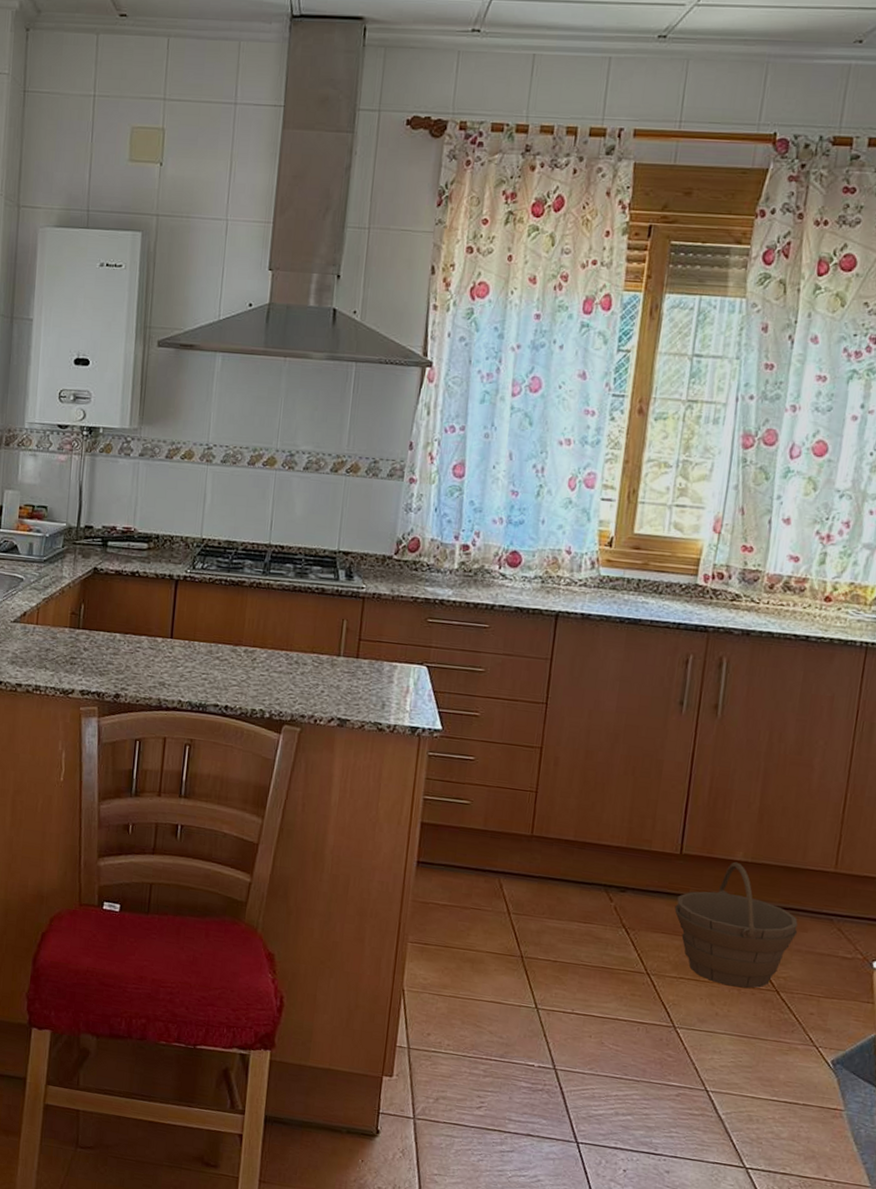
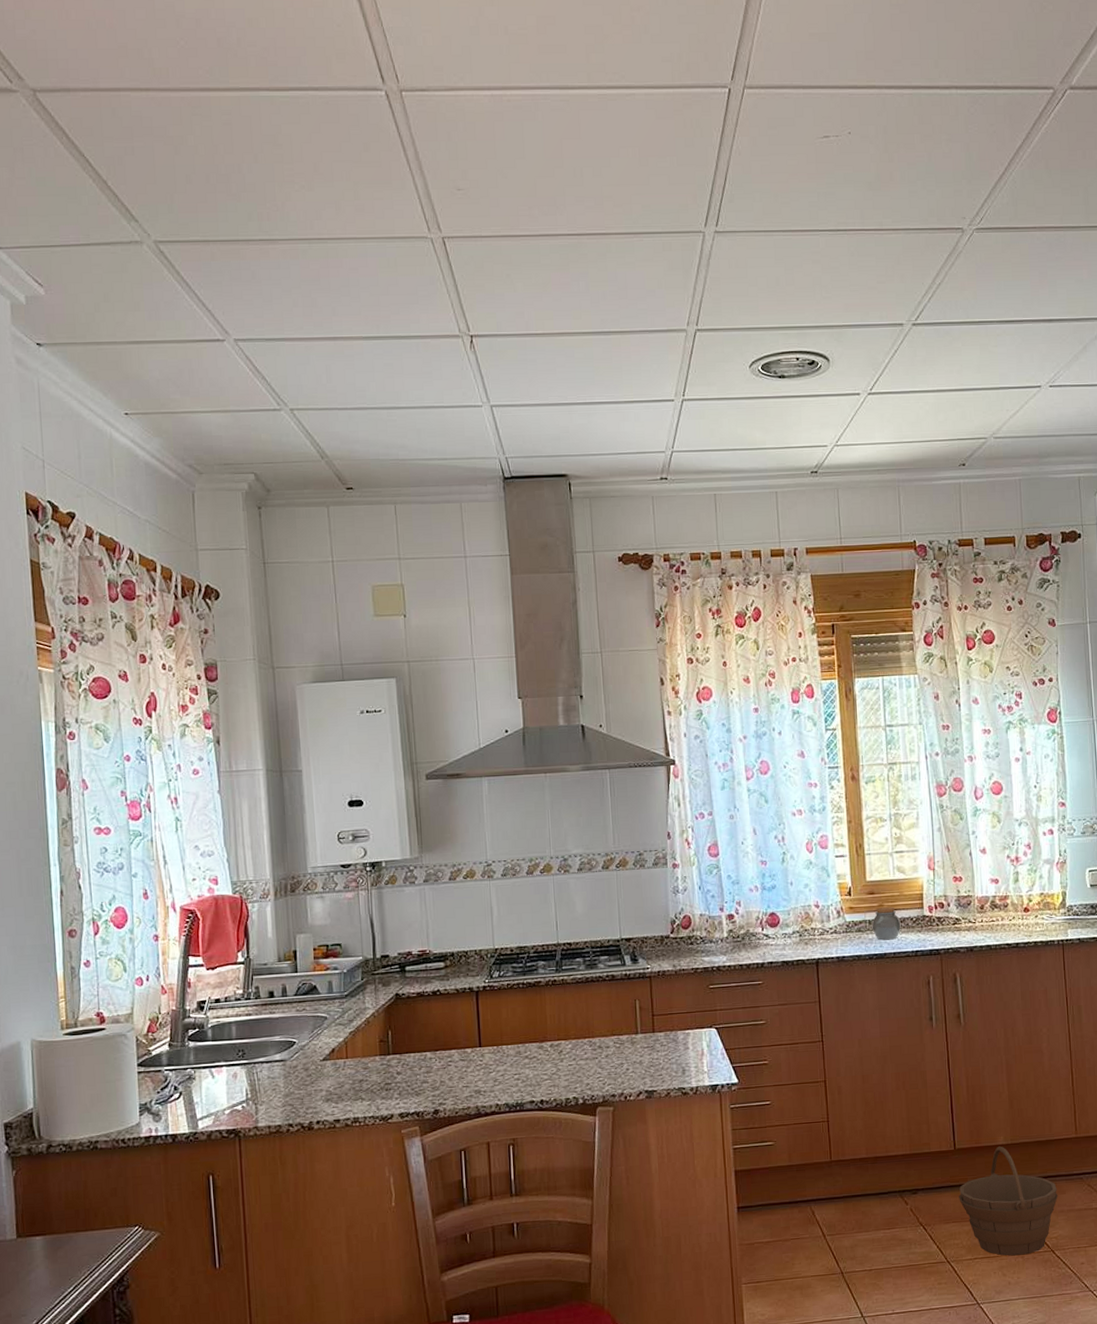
jar: none [629,566,667,606] -> present [871,907,901,941]

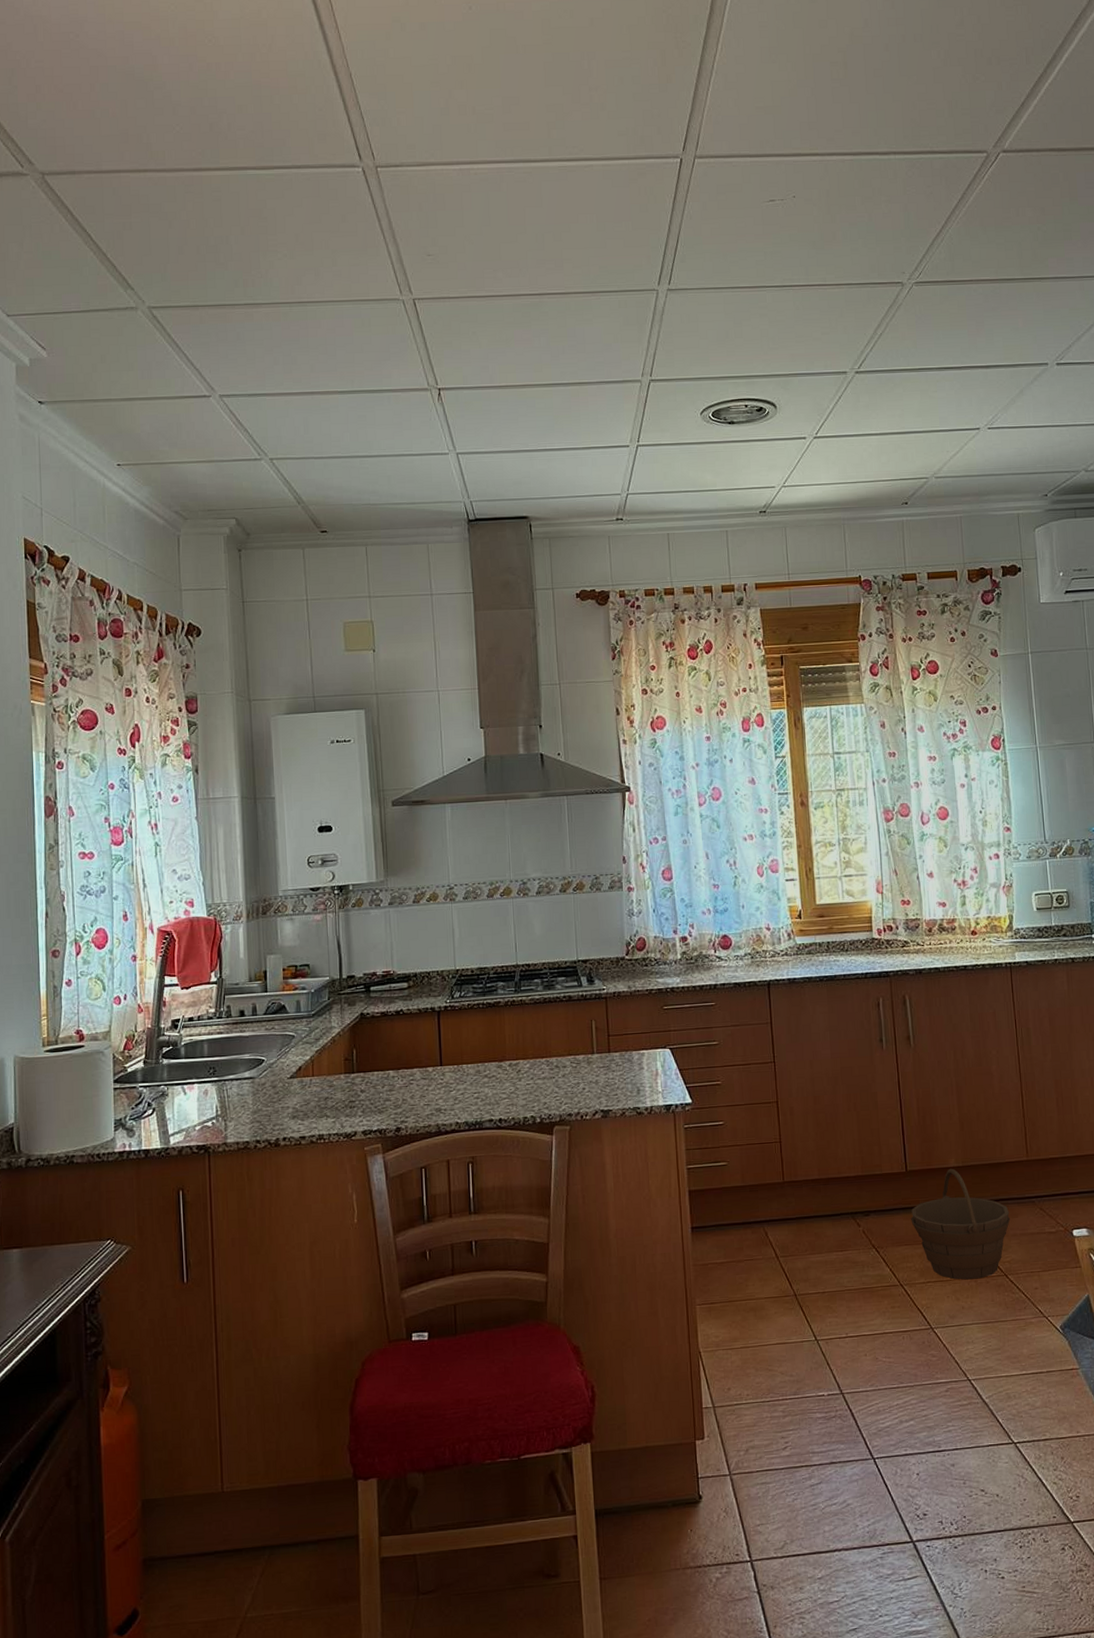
jar: present [871,907,901,941] -> none [821,930,851,963]

